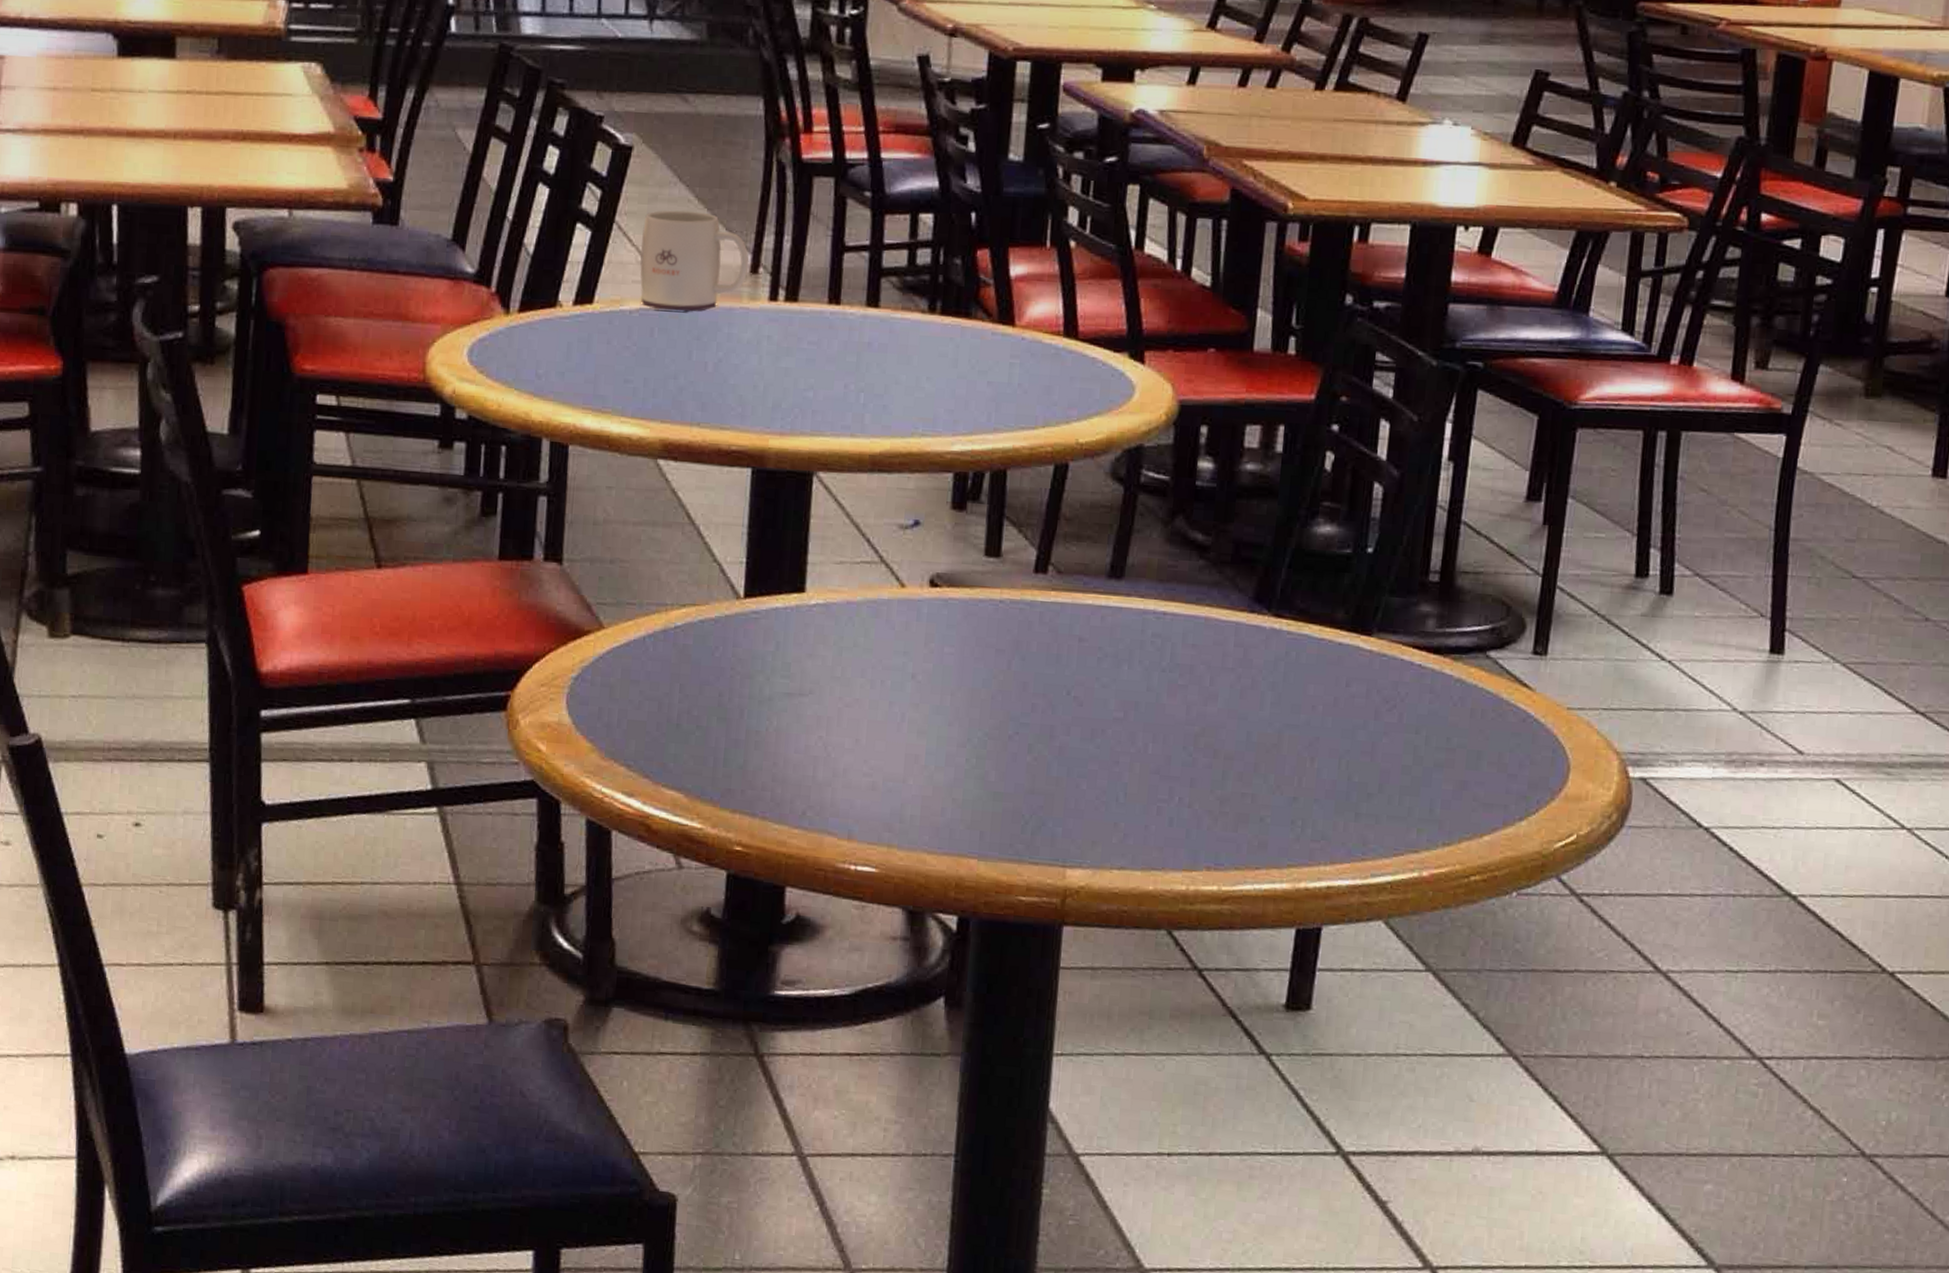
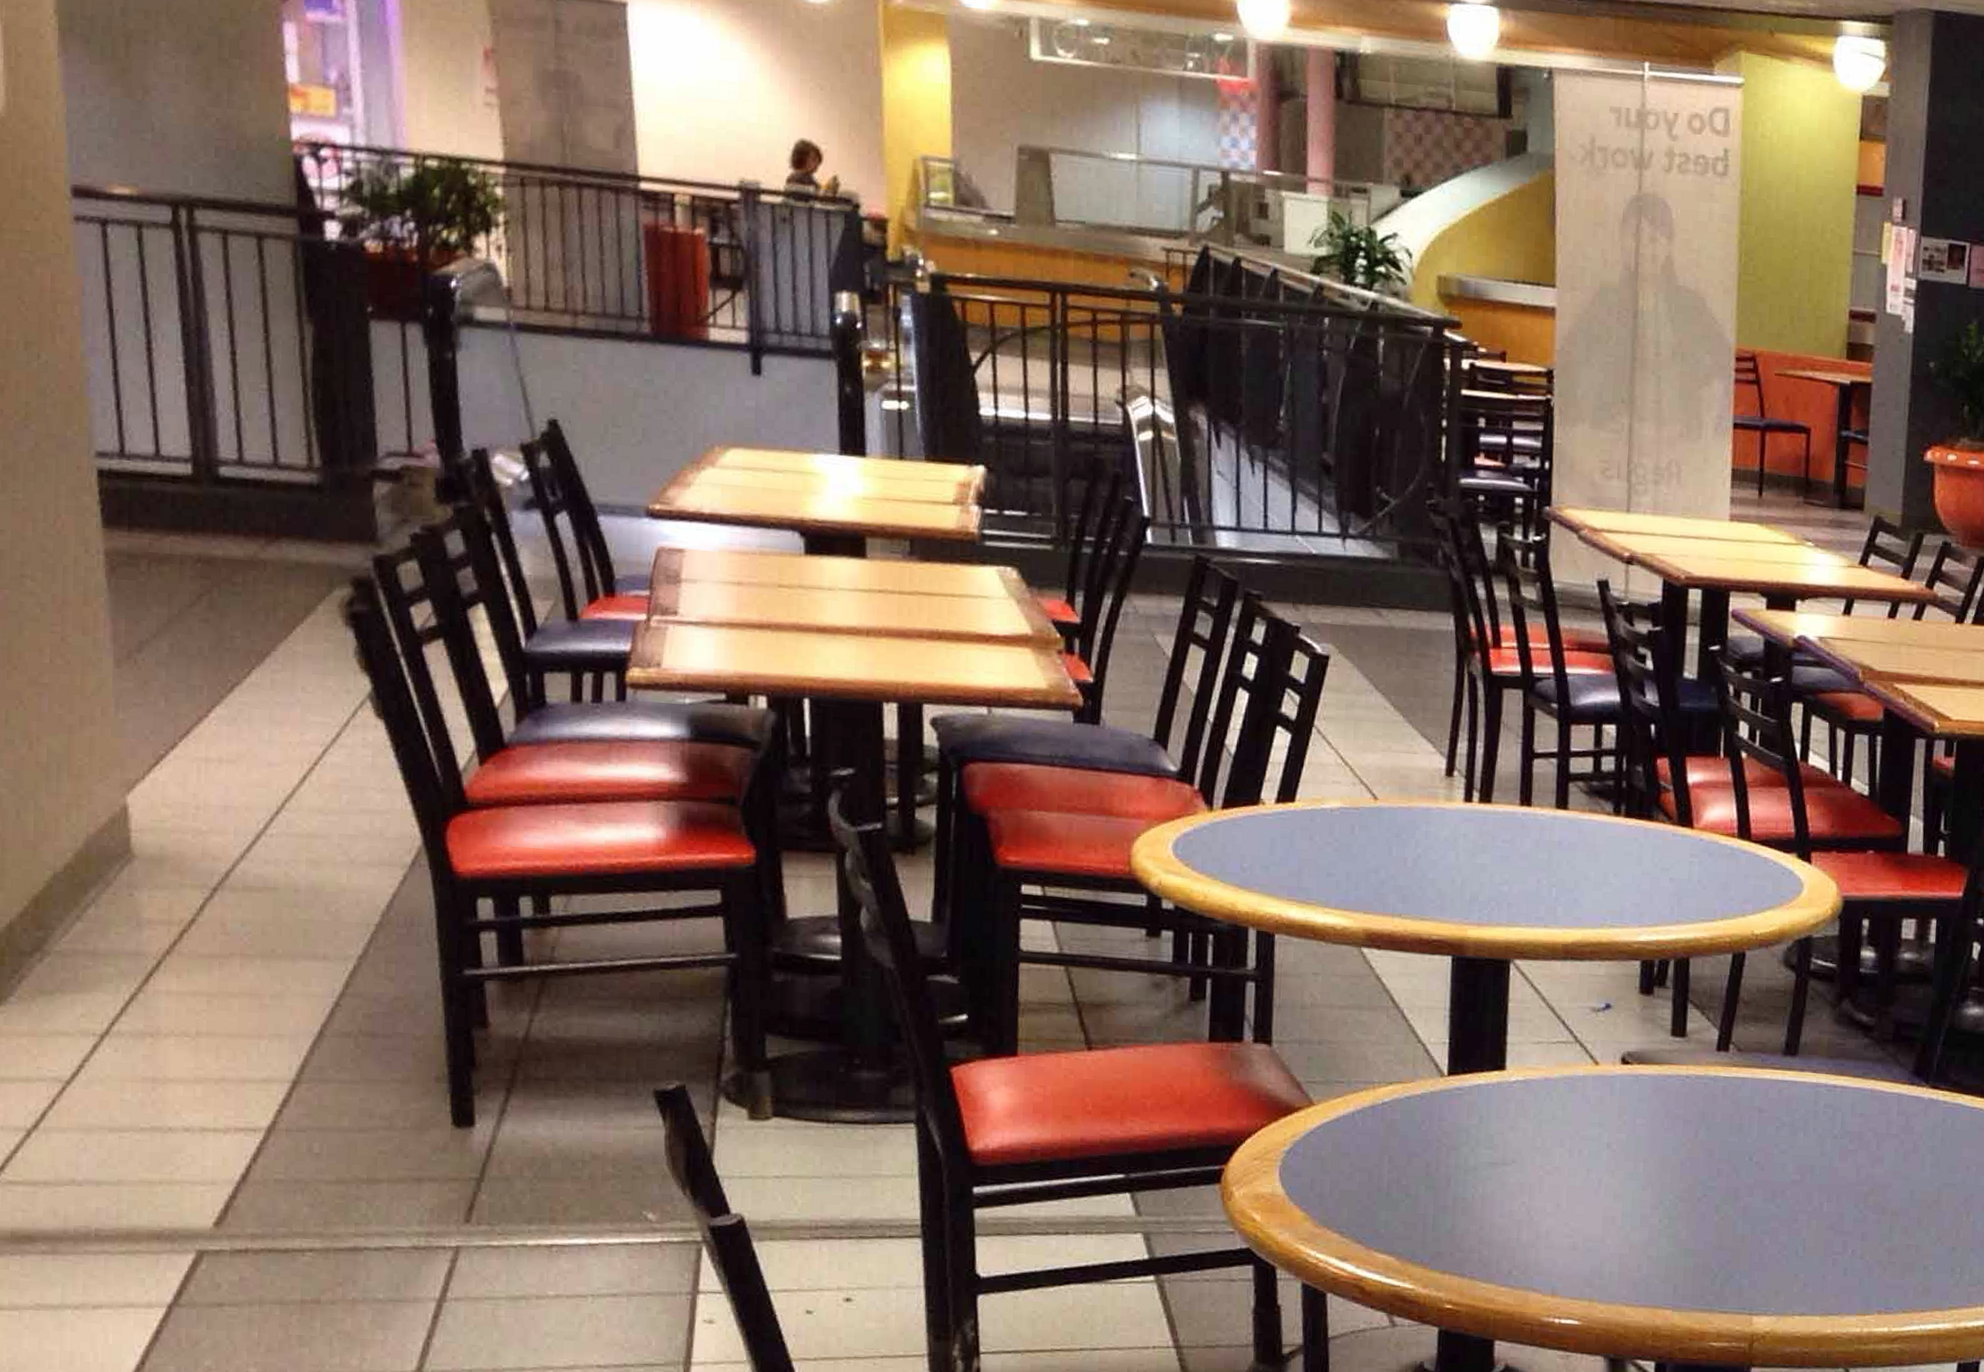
mug: present [639,210,749,312] -> none [1339,716,1445,811]

